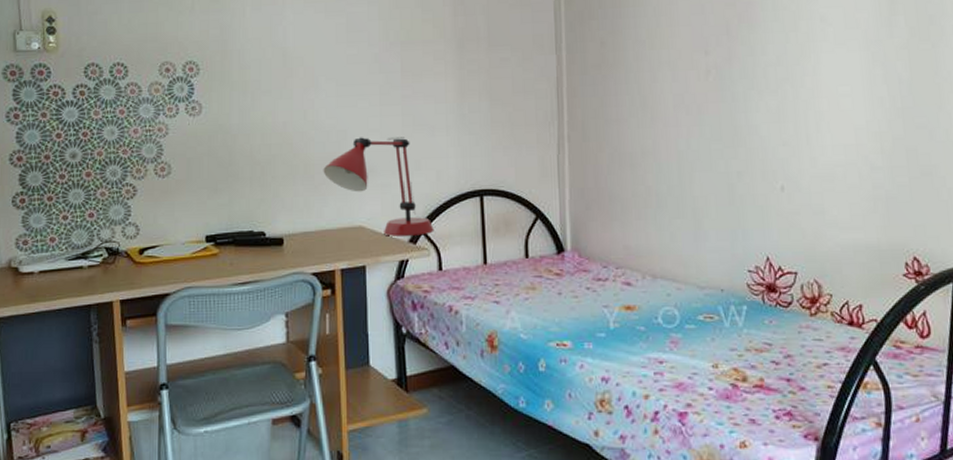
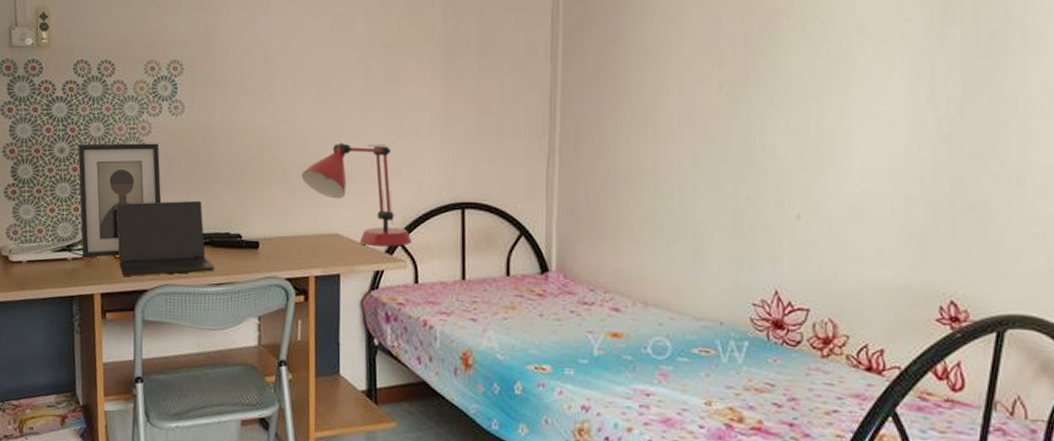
picture frame: none [91,144,182,265] -> present [78,143,162,258]
laptop: none [134,200,238,281] -> present [116,200,214,276]

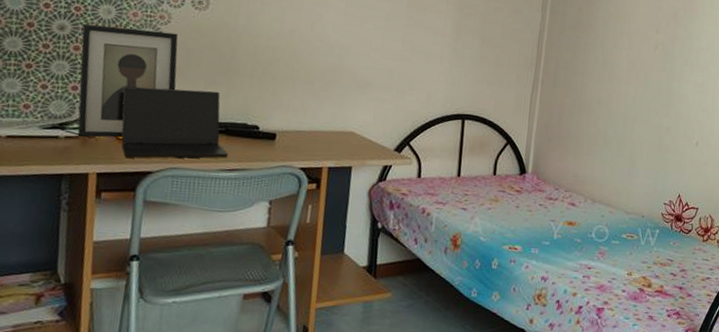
desk lamp: present [301,143,412,248] -> none [322,54,419,147]

